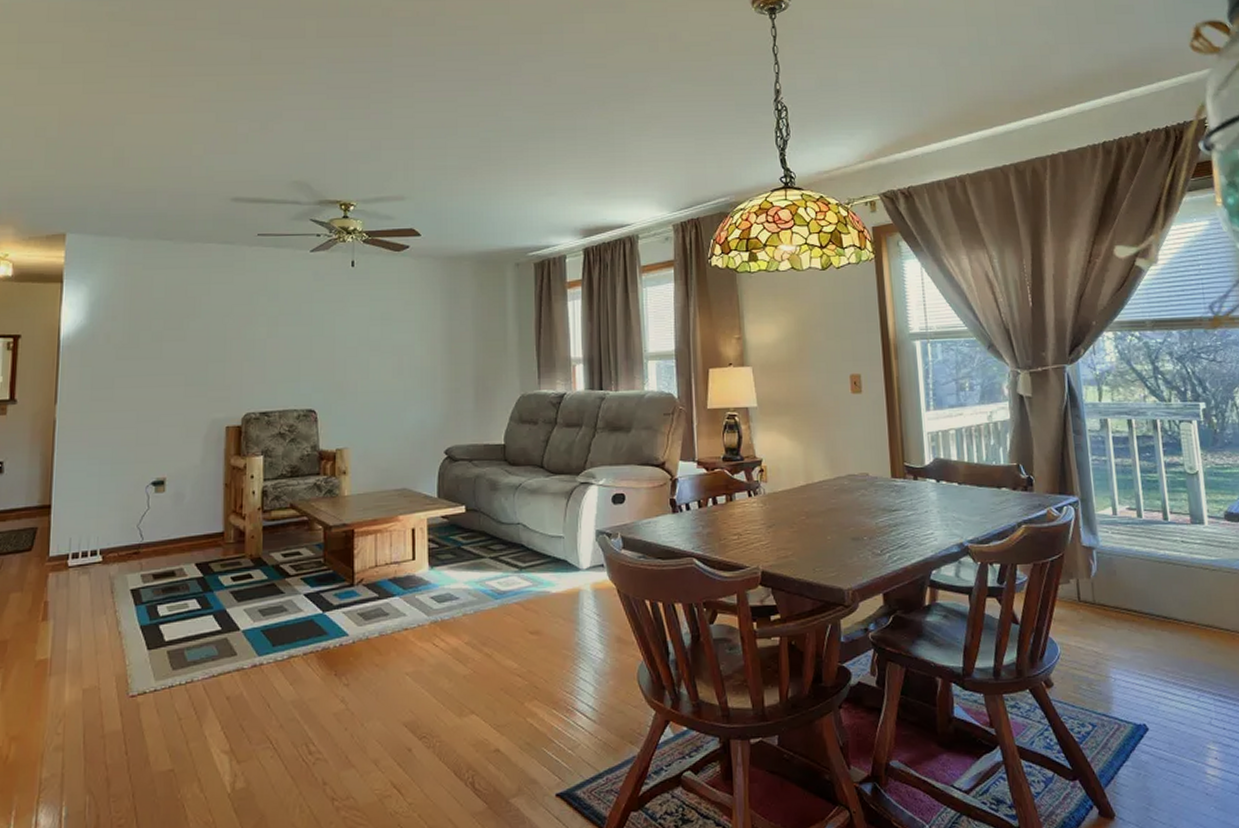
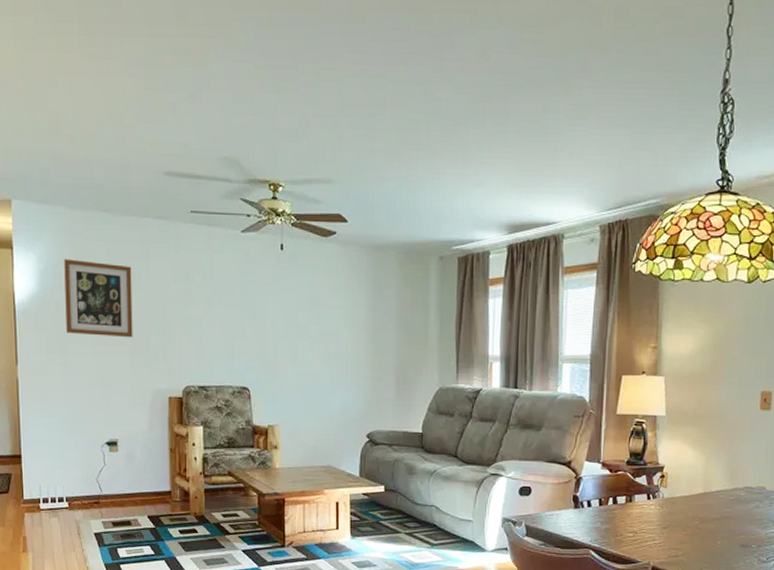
wall art: none [115,289,192,367] -> present [64,259,133,338]

